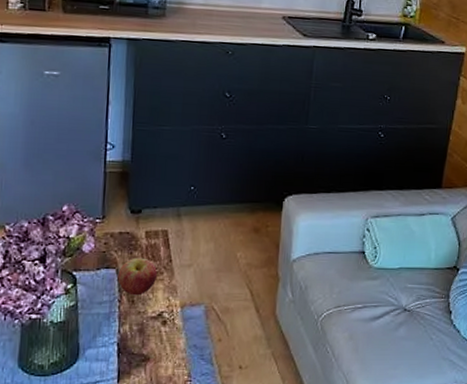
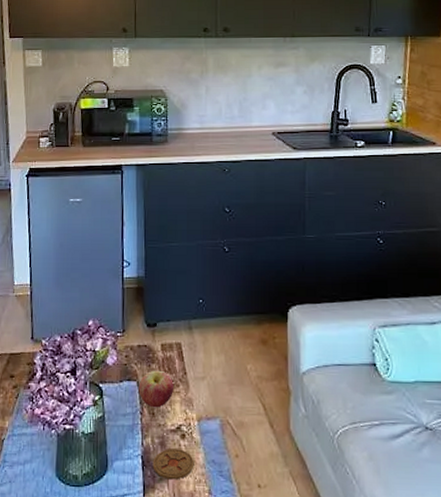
coaster: none [129,335,175,365] -> present [152,448,194,480]

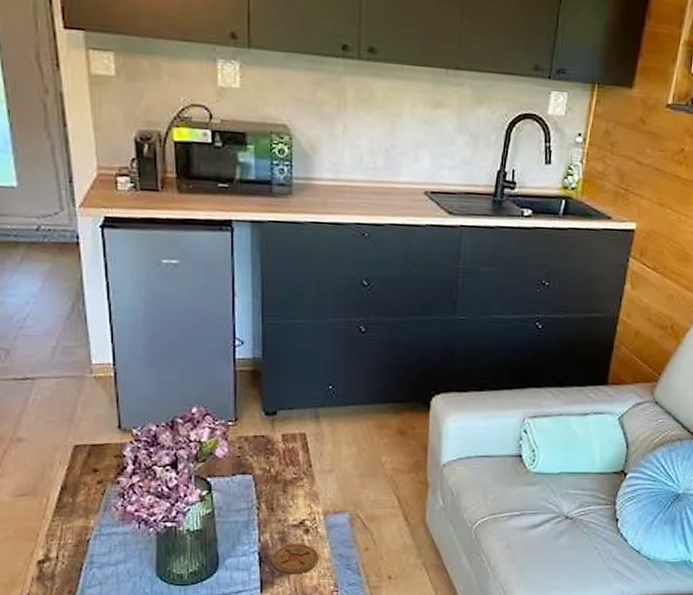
apple: present [138,370,173,408] -> none [255,462,296,503]

